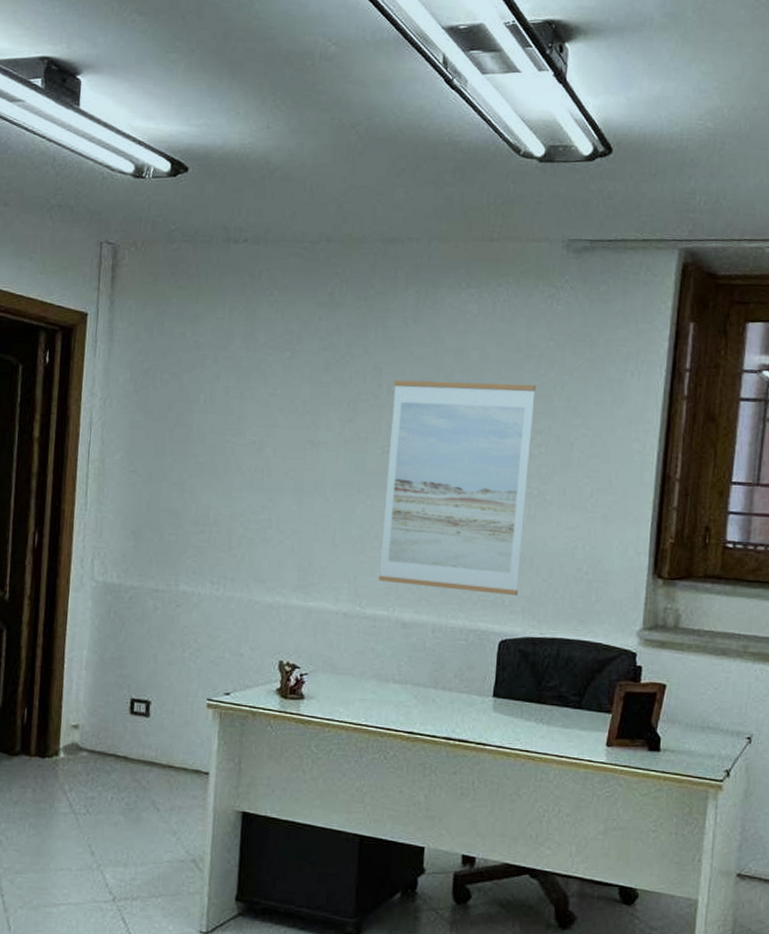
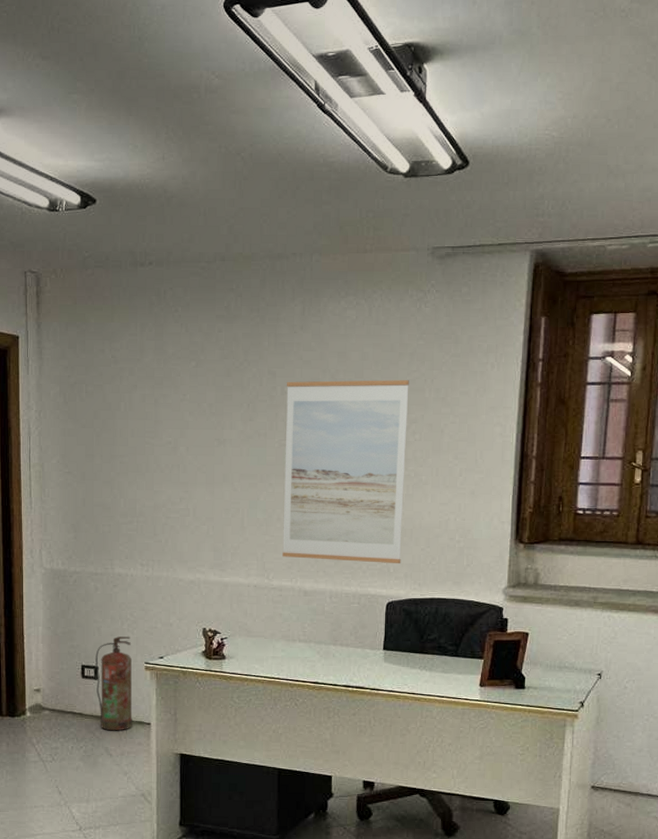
fire extinguisher: none [146,666,193,781] -> present [95,637,132,731]

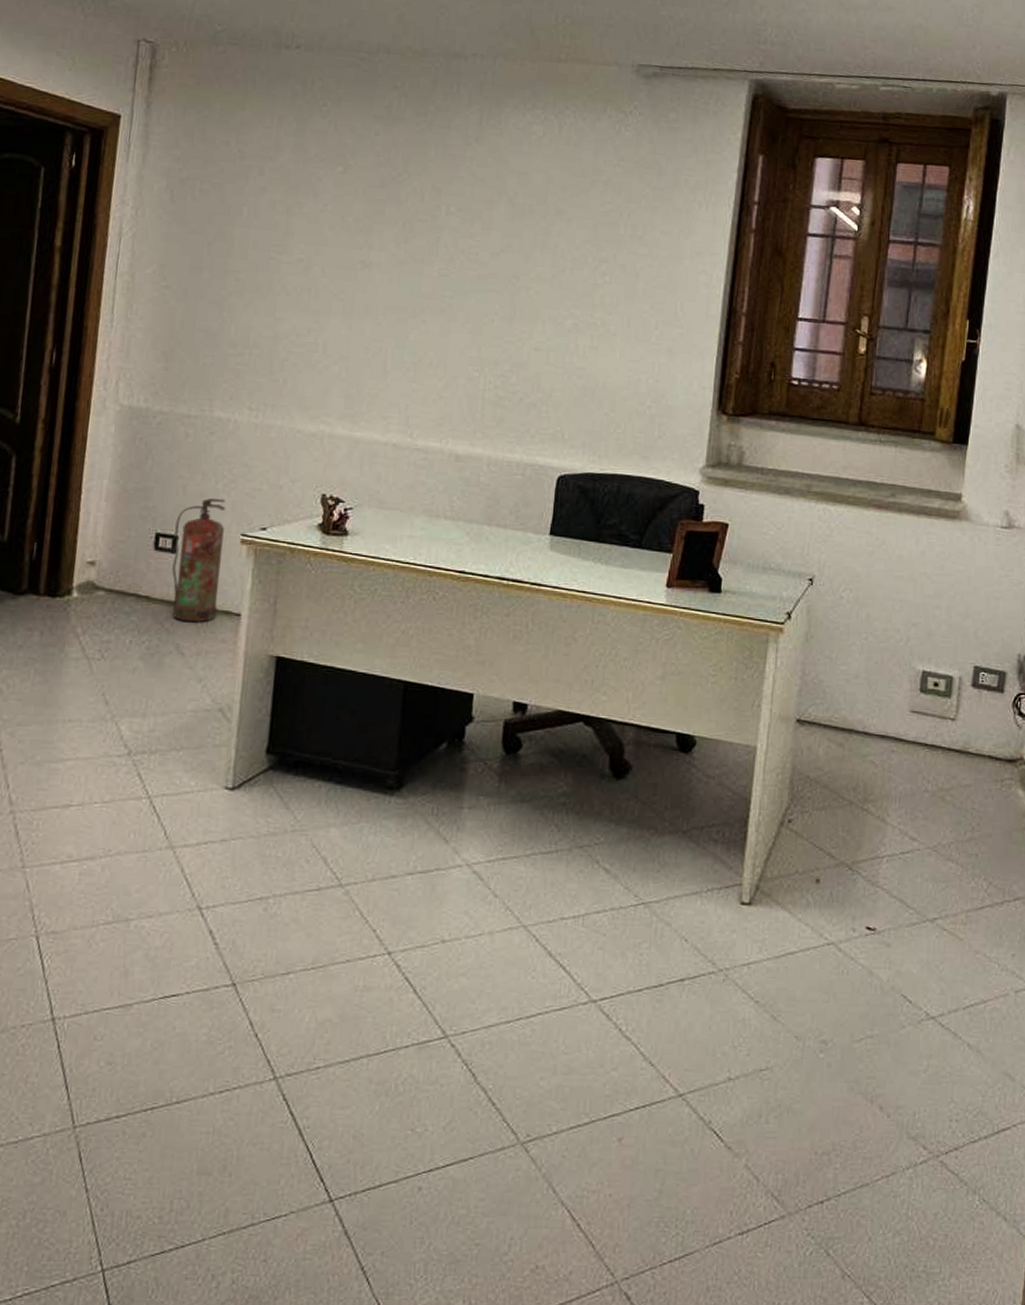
wall art: present [282,380,409,564] -> none [432,200,602,430]

